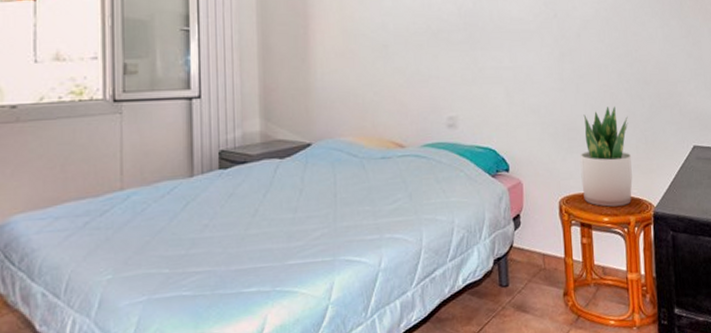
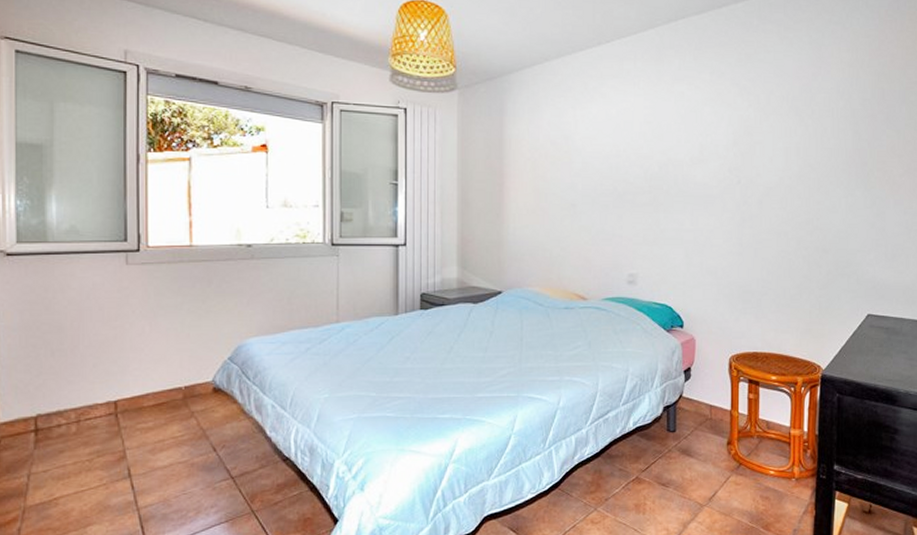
planter: present [580,106,633,207] -> none [752,272,804,366]

